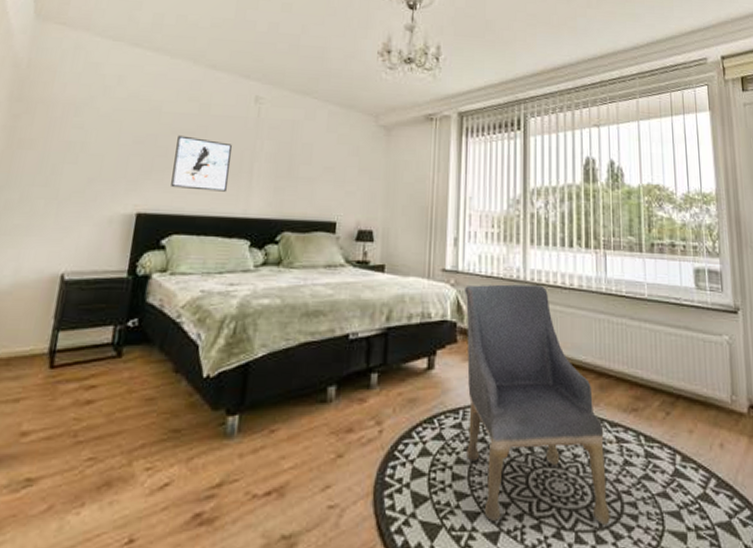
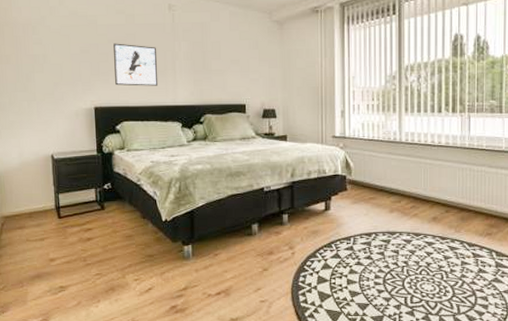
armchair: present [465,284,610,525] -> none [352,144,466,312]

